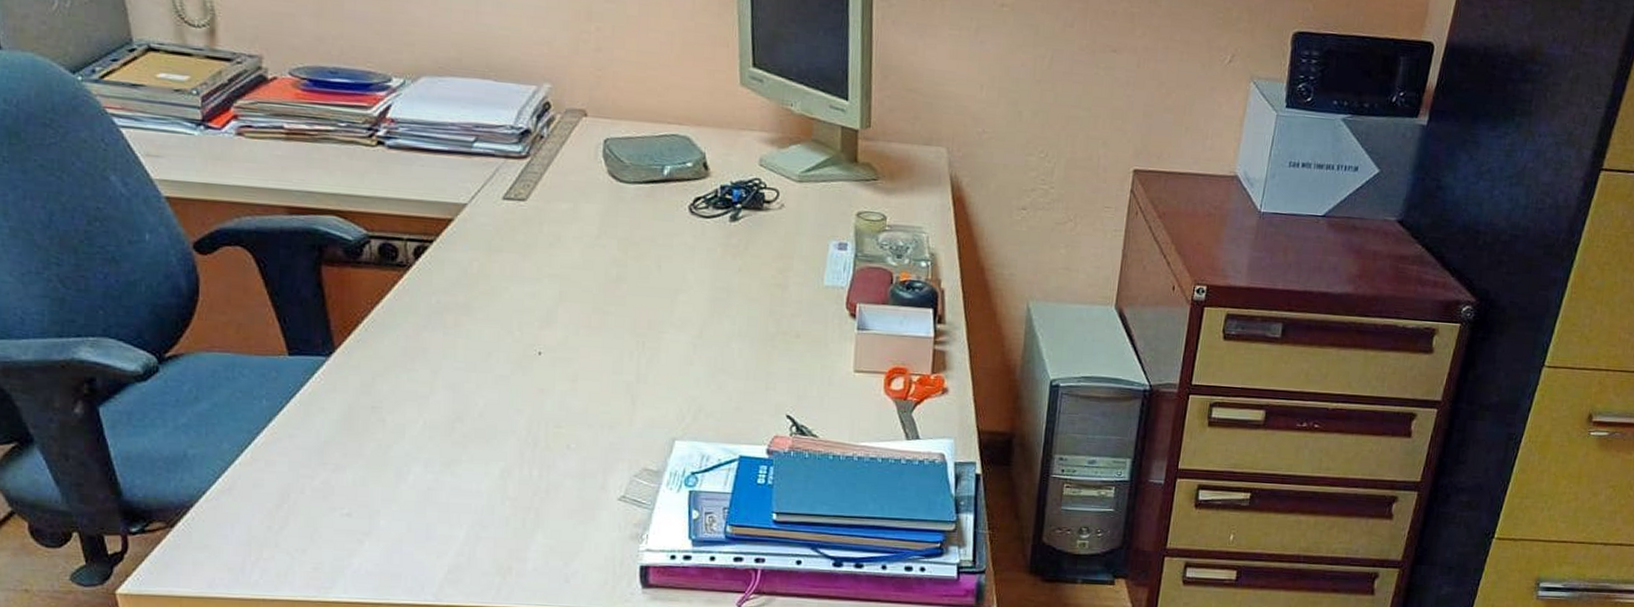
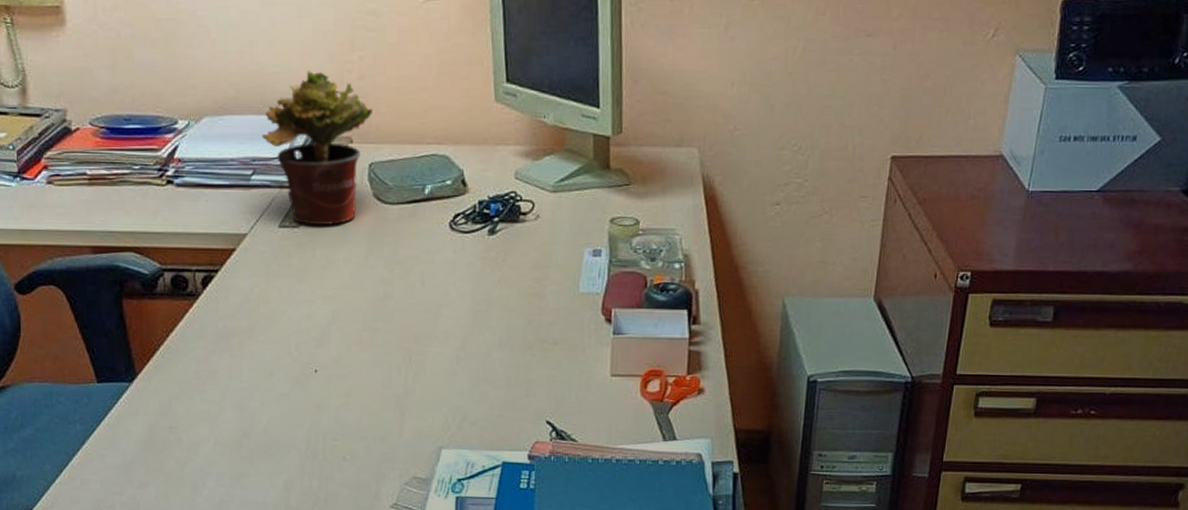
potted plant: none [486,36,610,201] -> present [261,69,373,226]

